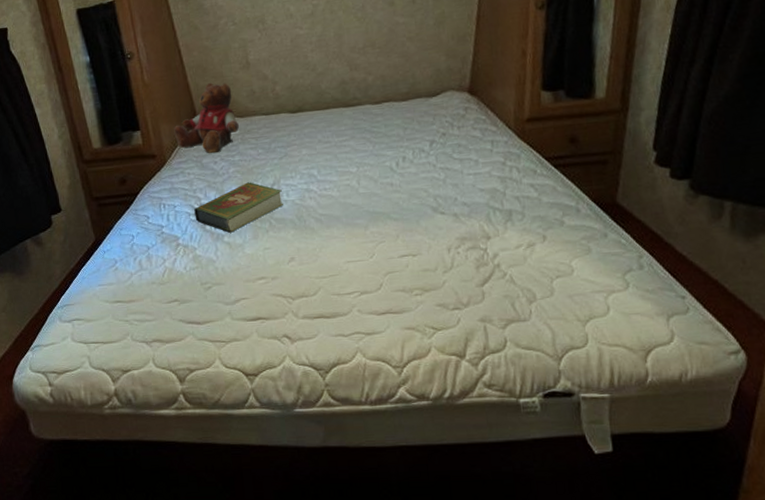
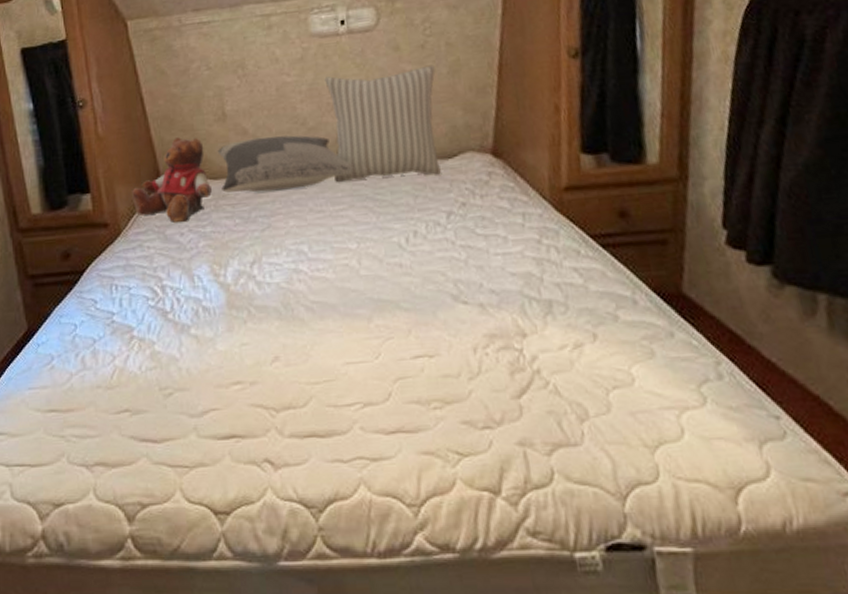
book: present [194,182,283,233] -> none [154,259,266,323]
pillow: none [243,79,355,128] -> present [217,135,354,193]
pillow: none [331,17,426,119] -> present [324,65,441,183]

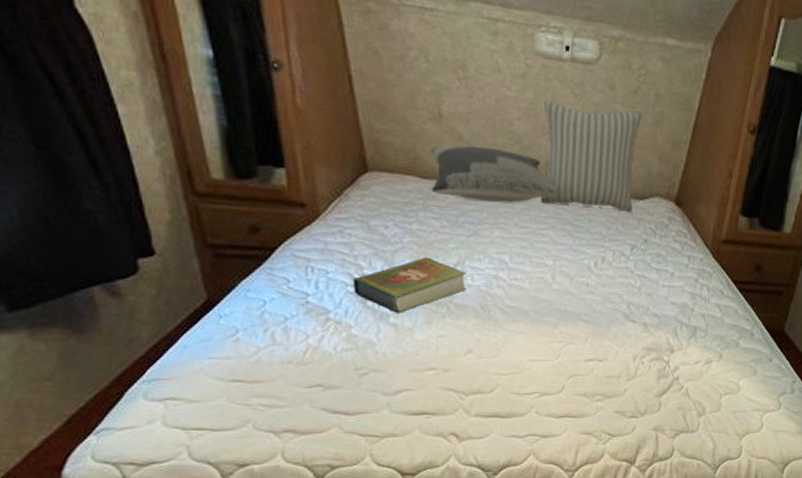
teddy bear: present [132,136,212,223] -> none [334,126,421,215]
book: none [154,259,266,323] -> present [353,257,466,313]

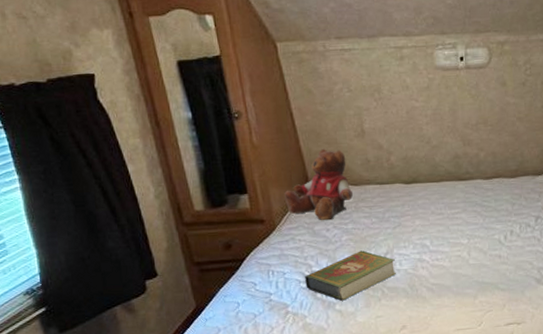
teddy bear: none [334,126,421,215] -> present [284,148,353,220]
pillow: present [430,145,559,203] -> none [357,151,467,197]
pillow: present [541,100,643,212] -> none [446,99,533,192]

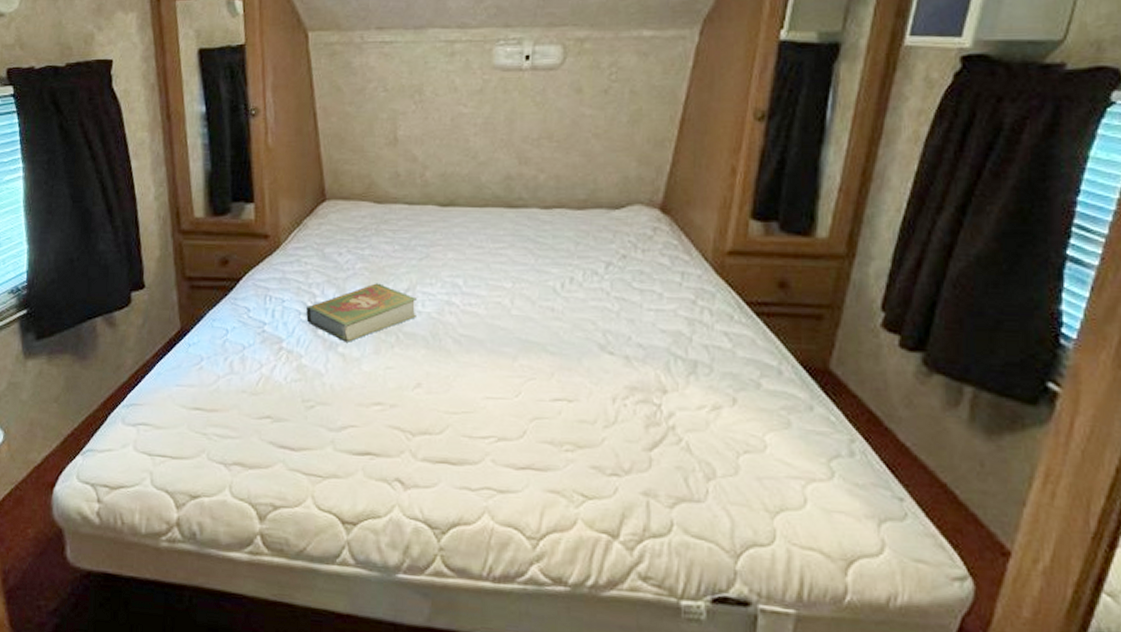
teddy bear: present [284,148,353,220] -> none [295,156,375,242]

